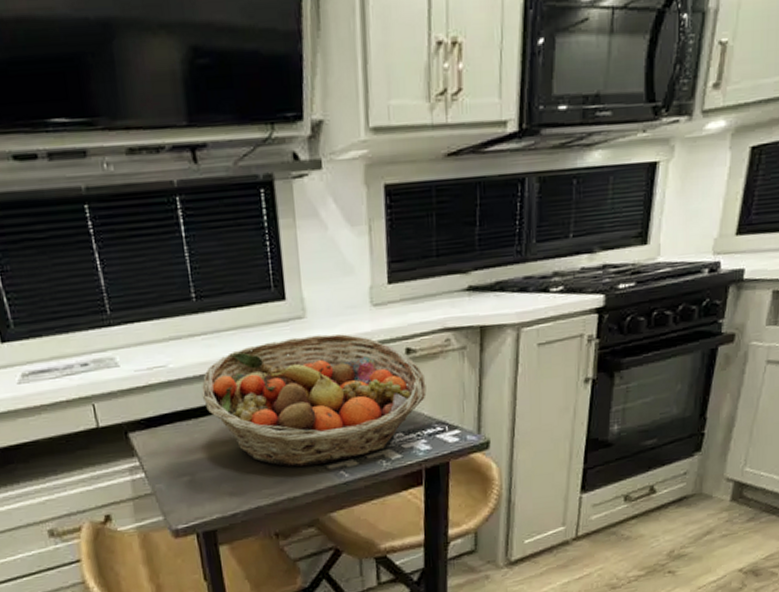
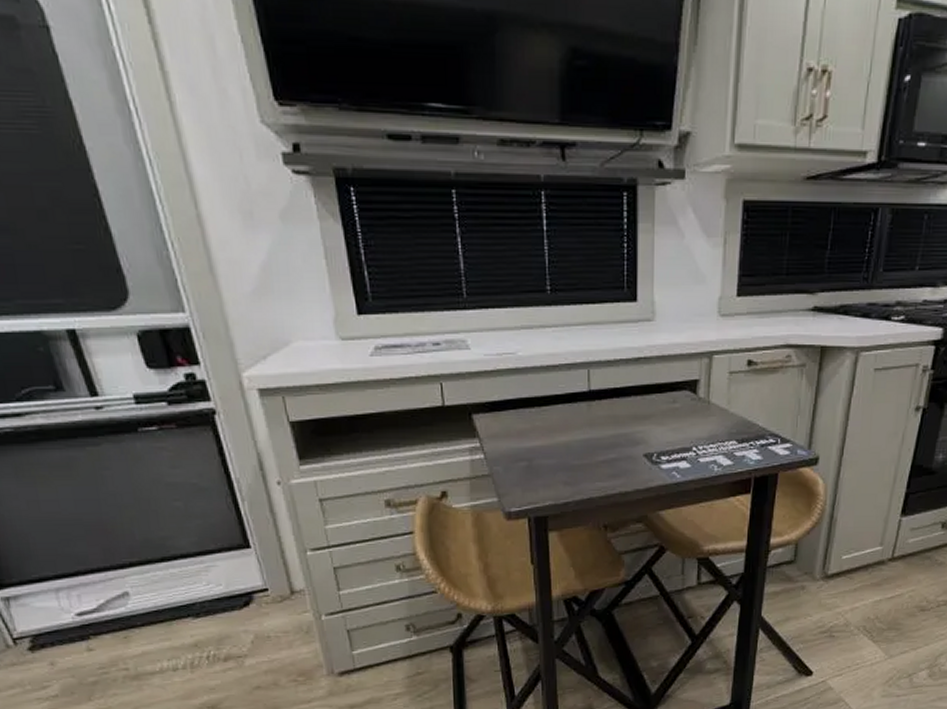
fruit basket: present [201,334,427,467] -> none [547,339,764,464]

